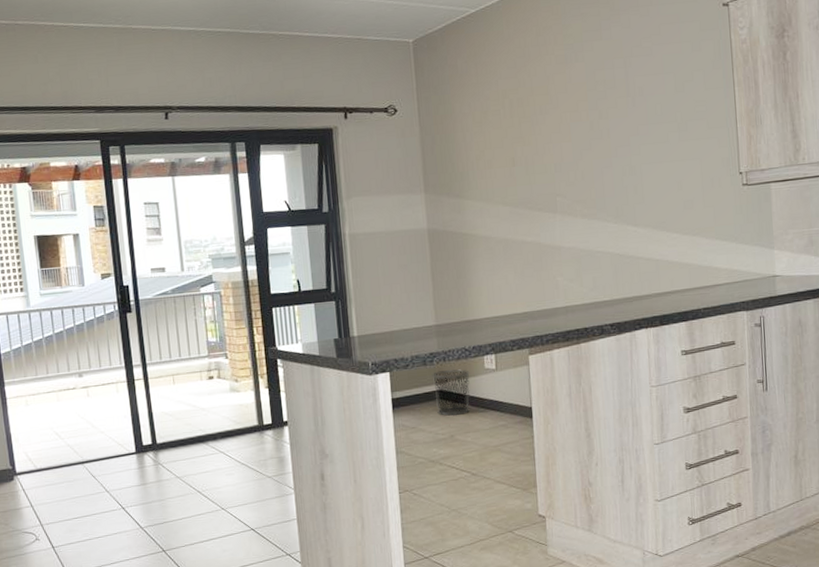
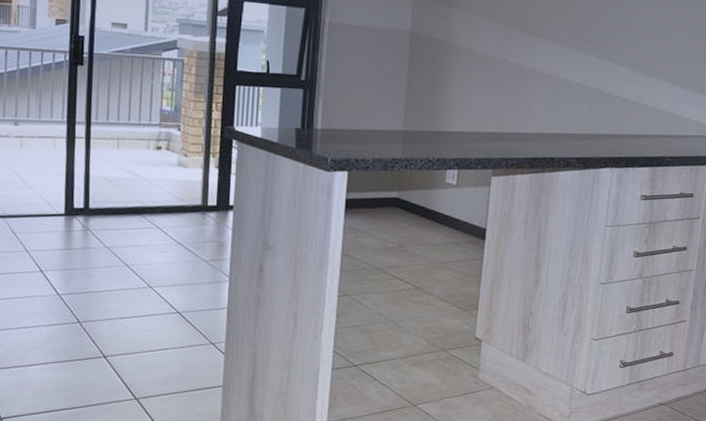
waste bin: present [431,369,470,416] -> none [390,177,430,227]

